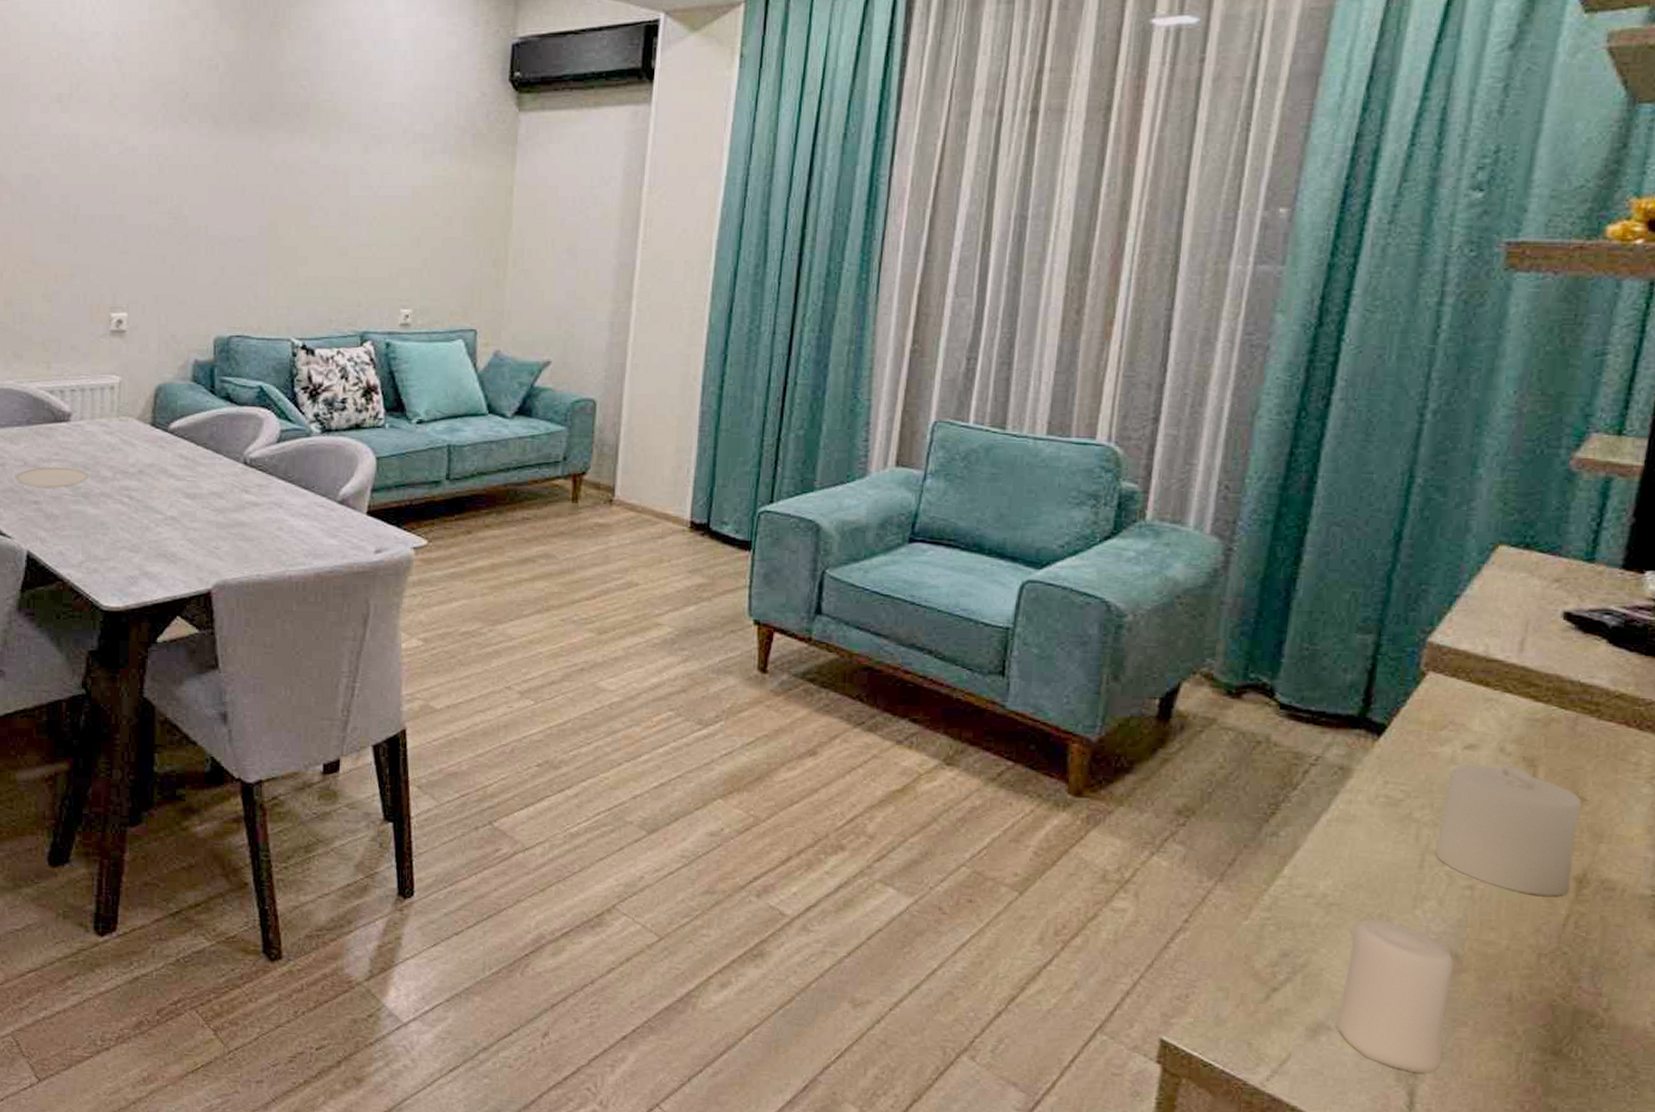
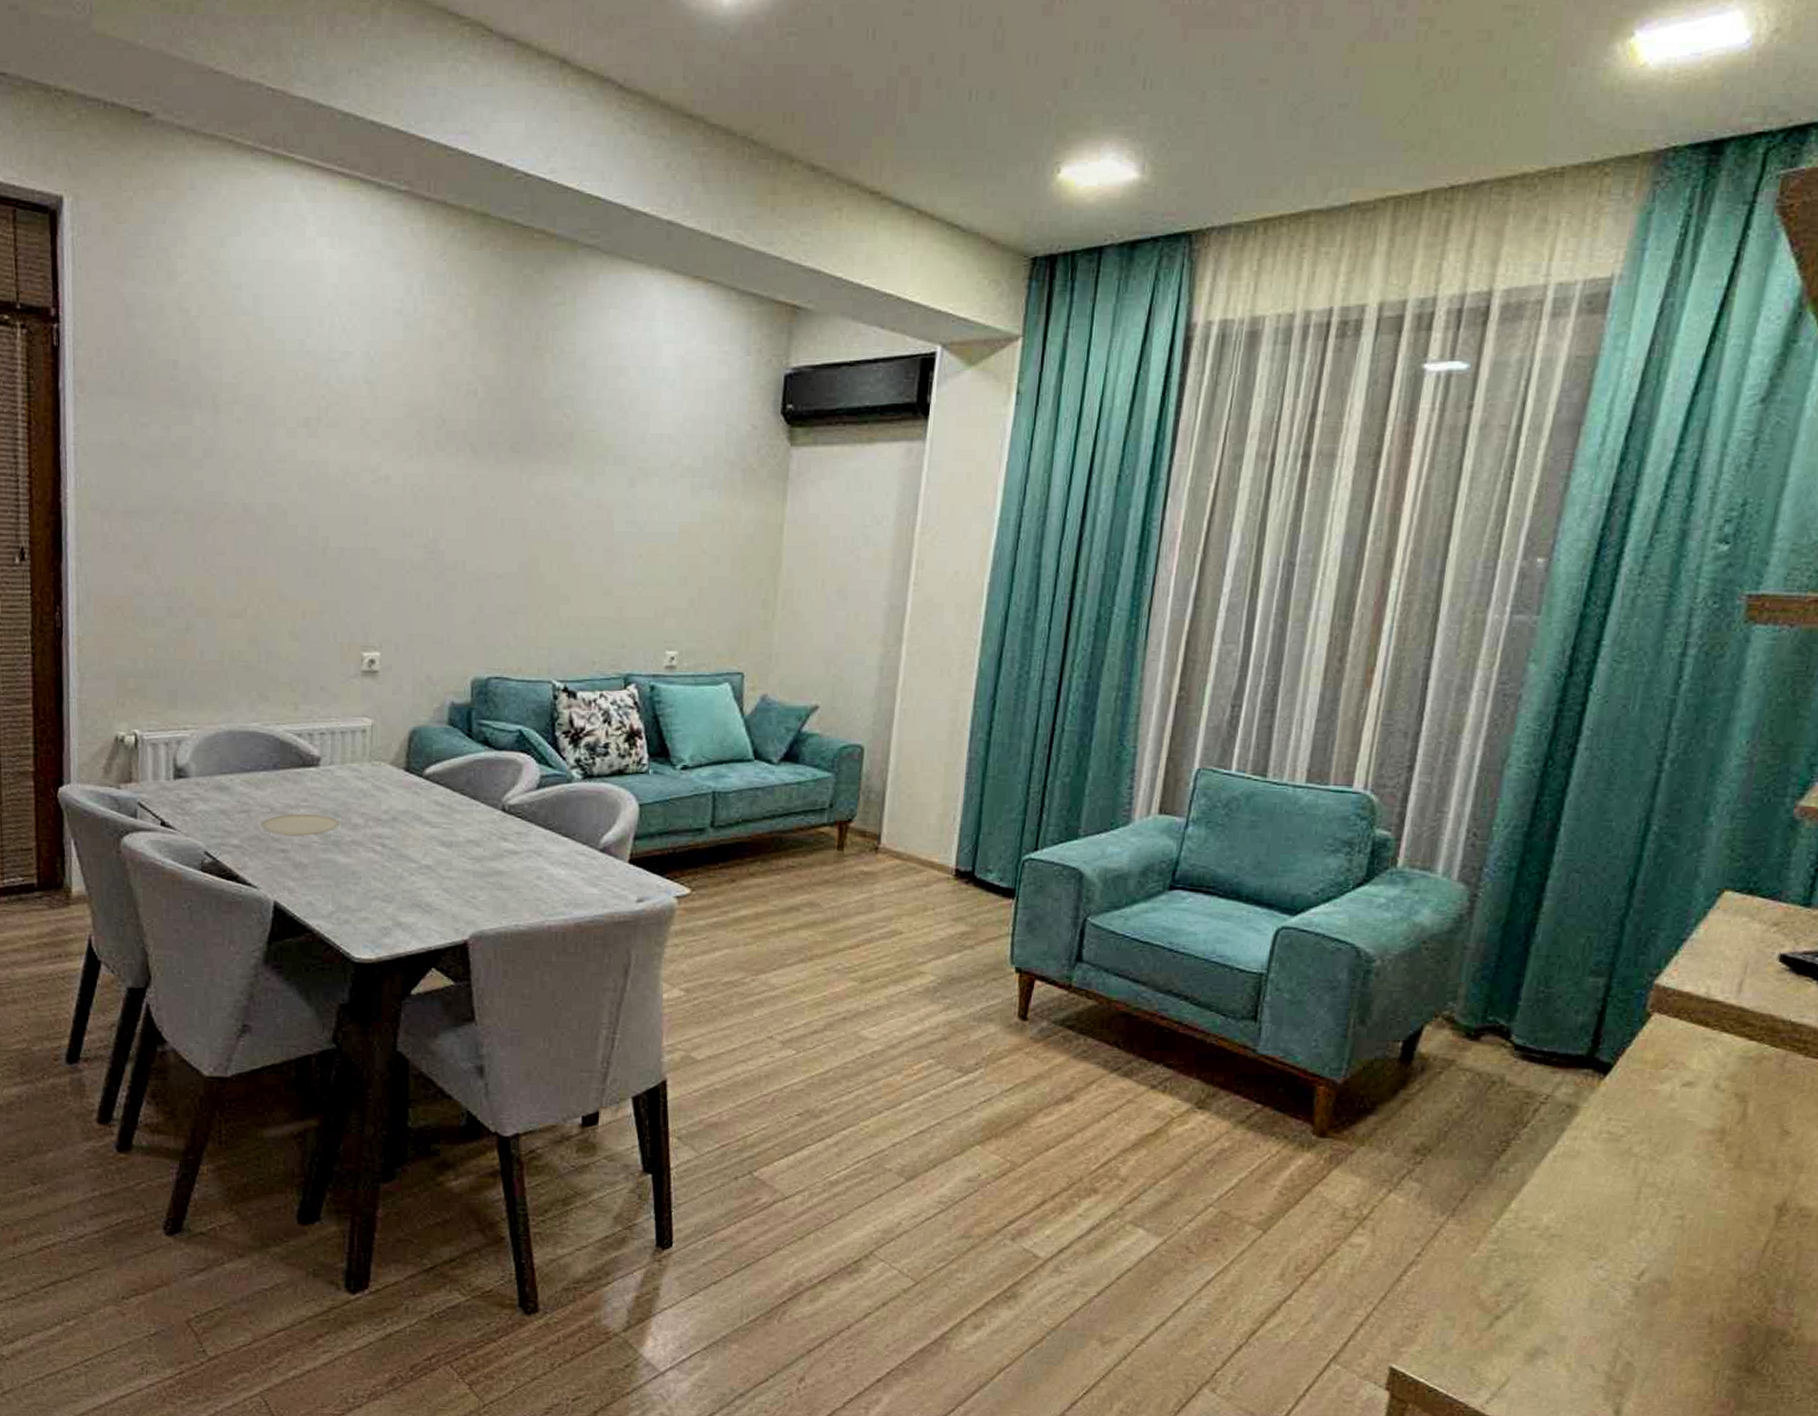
candle: present [1336,918,1454,1073] -> none [1552,1248,1662,1392]
candle: present [1435,763,1582,896] -> none [1651,1099,1786,1224]

